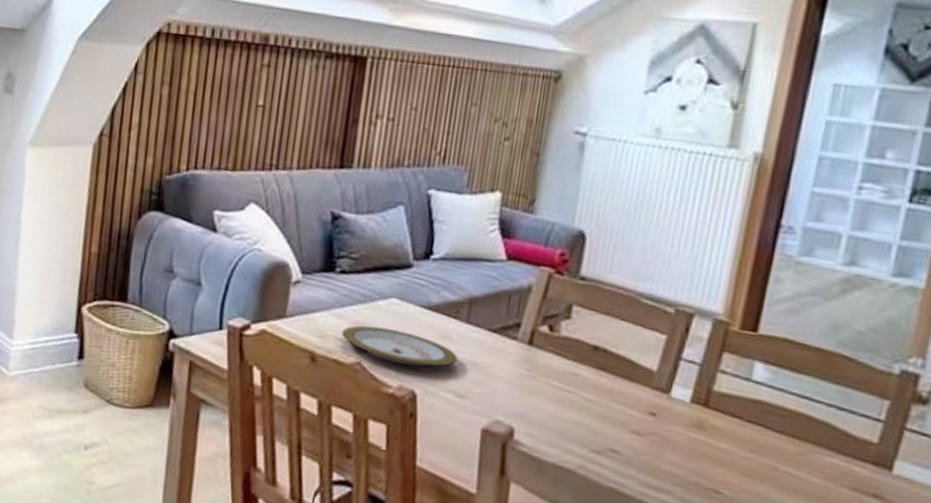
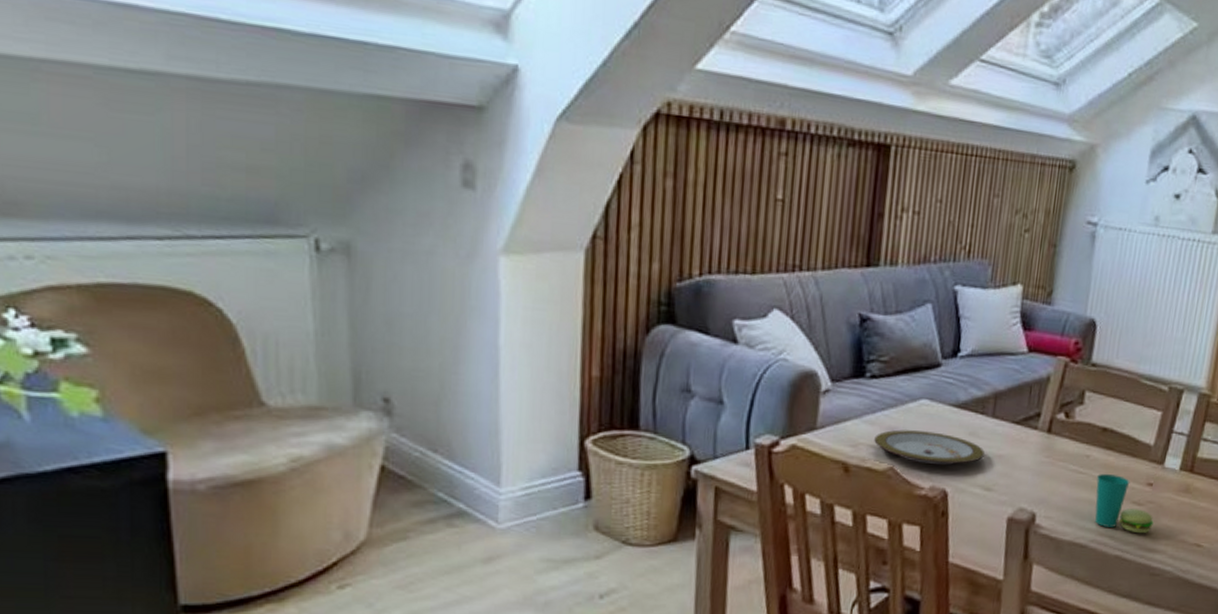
cup: none [584,395,658,468] -> present [1095,473,1154,534]

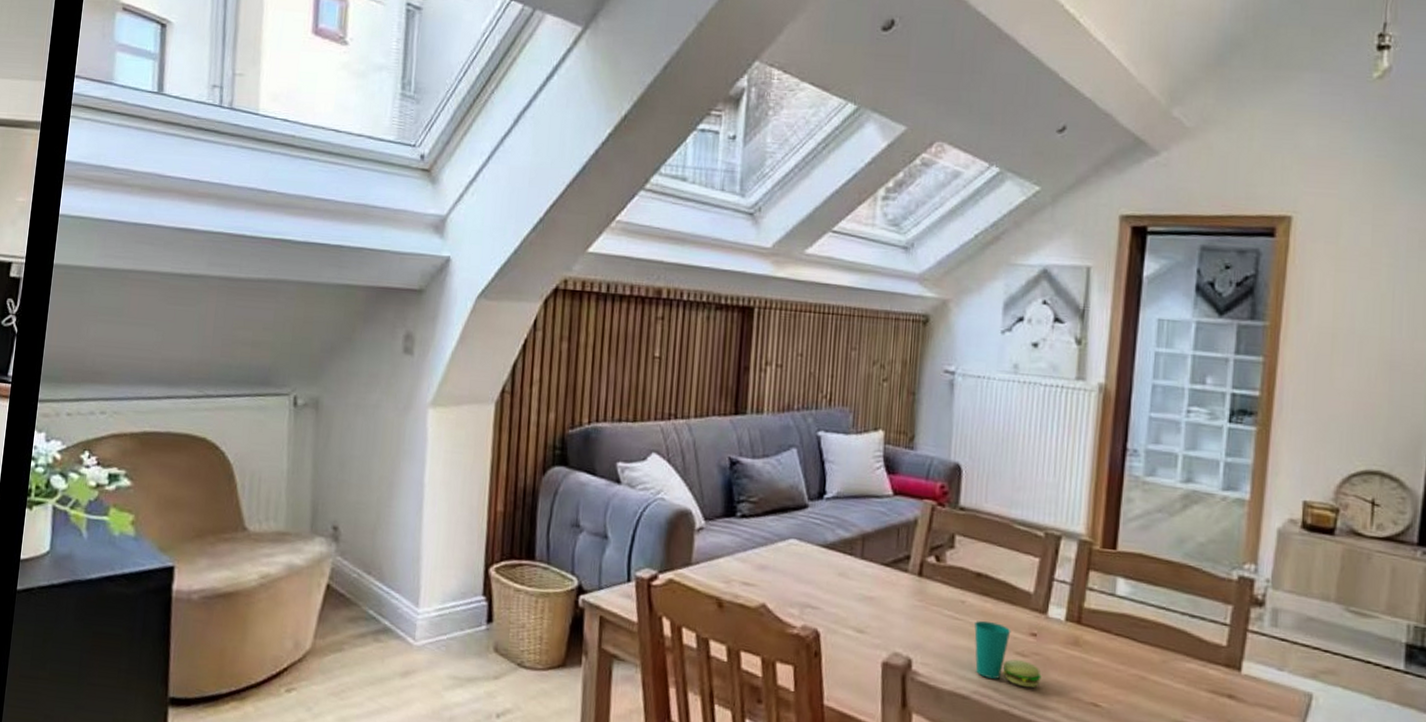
plate: present [874,429,985,466] -> none [746,568,855,606]

